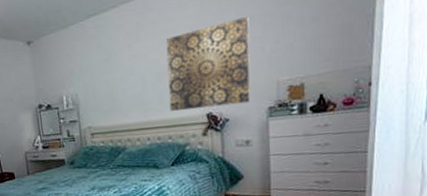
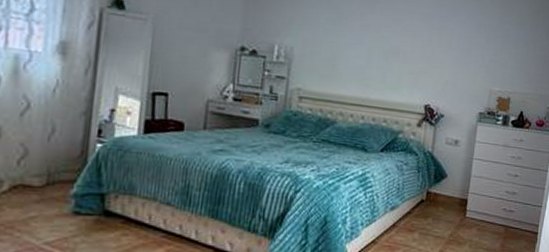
wall art: present [165,17,251,111] -> none [390,18,477,104]

